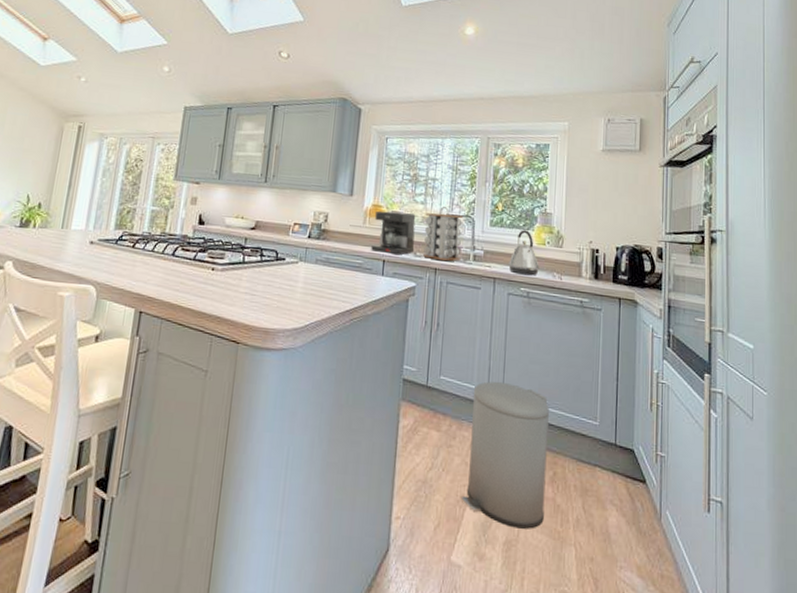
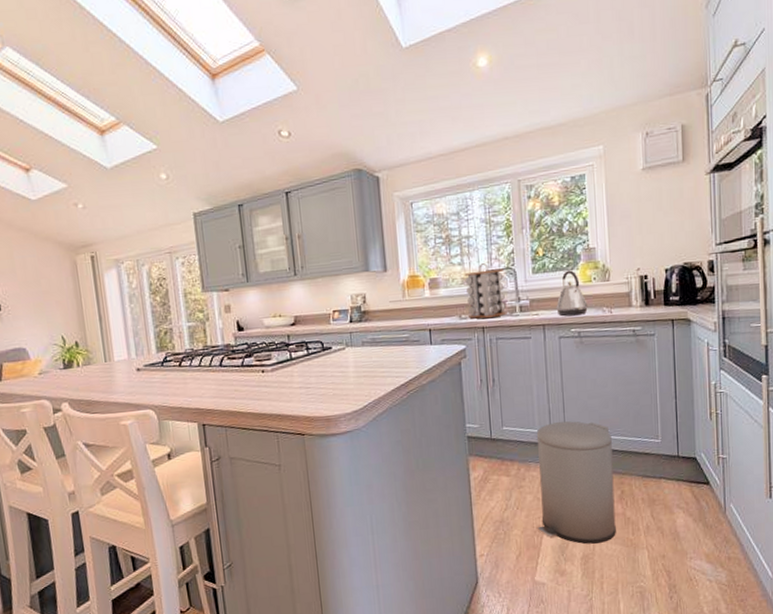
coffee maker: present [371,210,416,255] -> none [413,277,459,323]

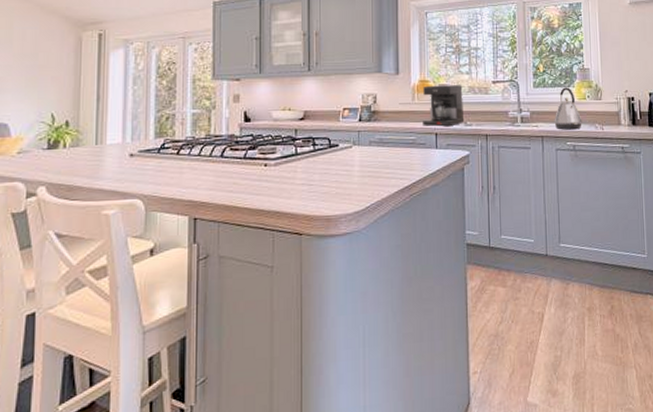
coffee maker: none [413,277,459,323] -> present [423,85,465,127]
spice rack: present [464,263,507,320] -> none [471,74,509,127]
pedal bin: present [536,421,616,544] -> none [532,232,606,362]

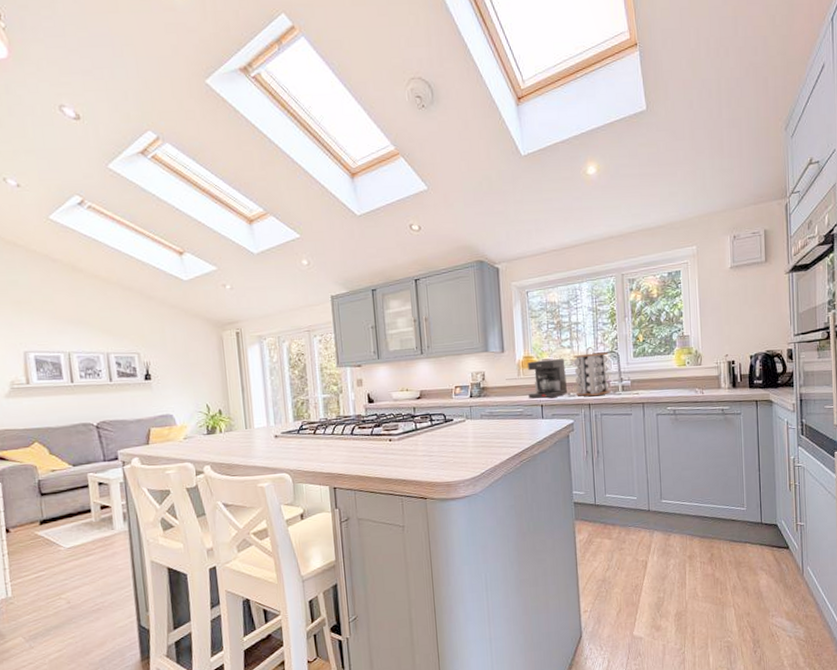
spice rack: none [471,74,509,127] -> present [573,347,611,397]
kettle: present [554,87,582,130] -> none [654,355,682,396]

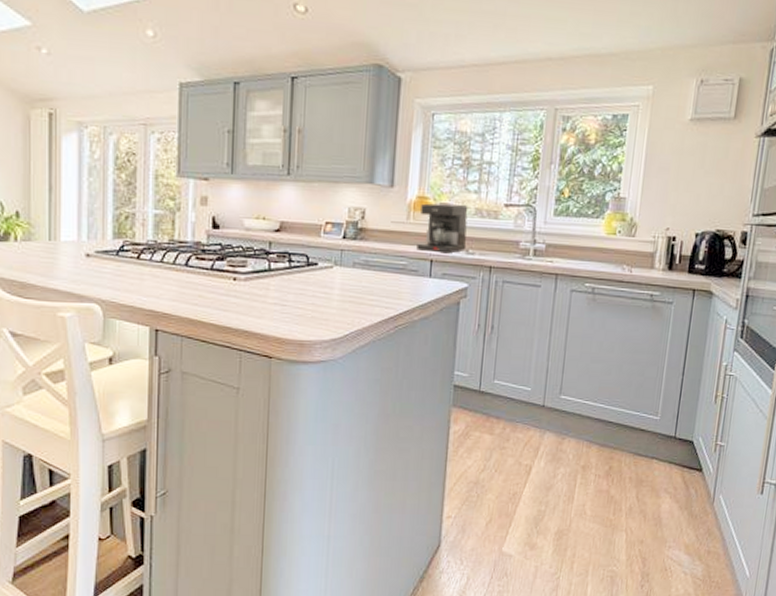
spice rack: present [573,347,611,397] -> none [476,195,523,259]

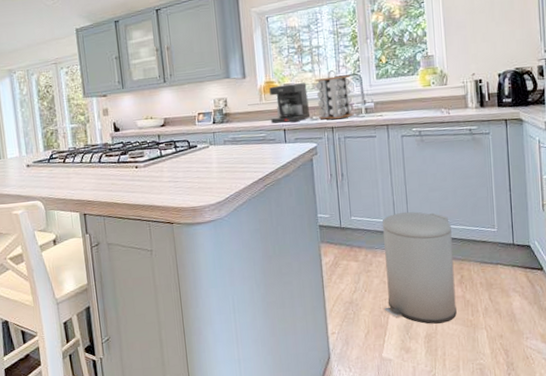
spice rack: none [476,195,523,259] -> present [315,70,354,121]
pedal bin: none [514,383,609,519] -> present [382,211,457,324]

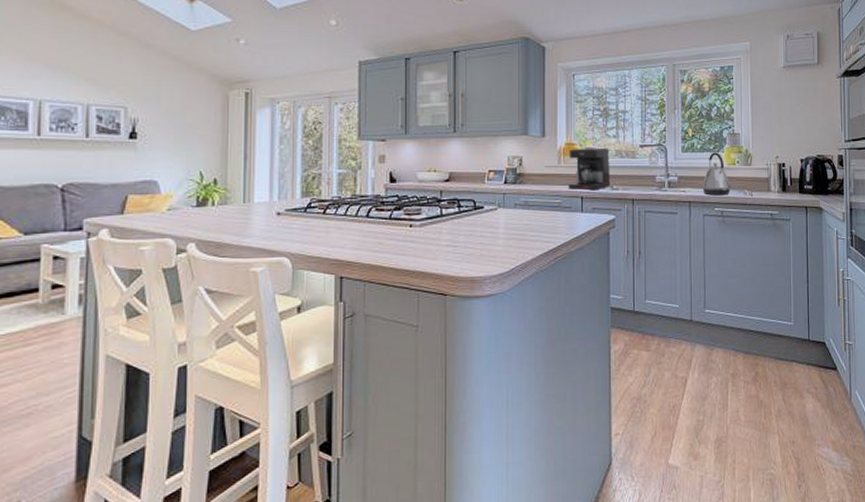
spice rack: present [315,70,354,121] -> none [618,138,656,192]
pedal bin: present [382,211,457,324] -> none [674,298,749,427]
kettle: none [398,76,428,118] -> present [702,152,731,196]

